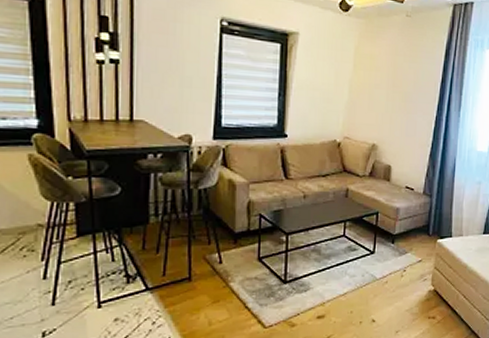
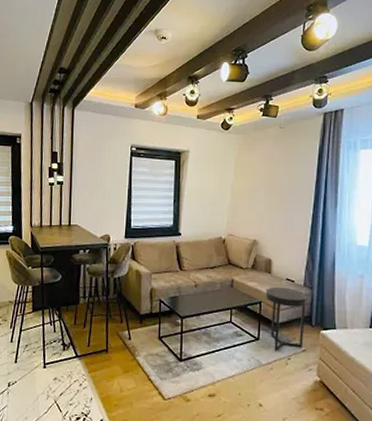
side table: none [383,195,426,263] -> present [265,286,307,351]

